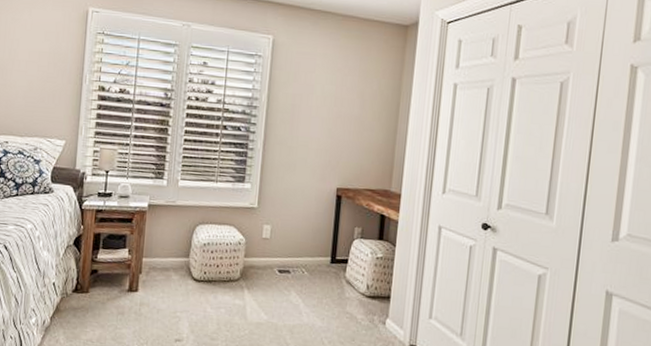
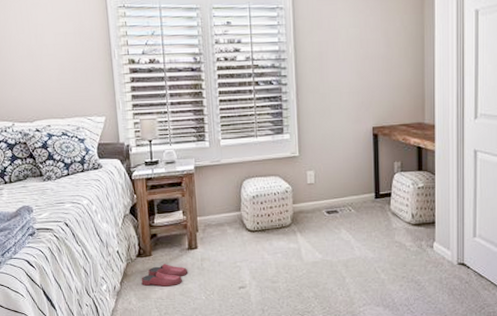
slippers: none [73,303,124,329] -> present [141,264,187,287]

